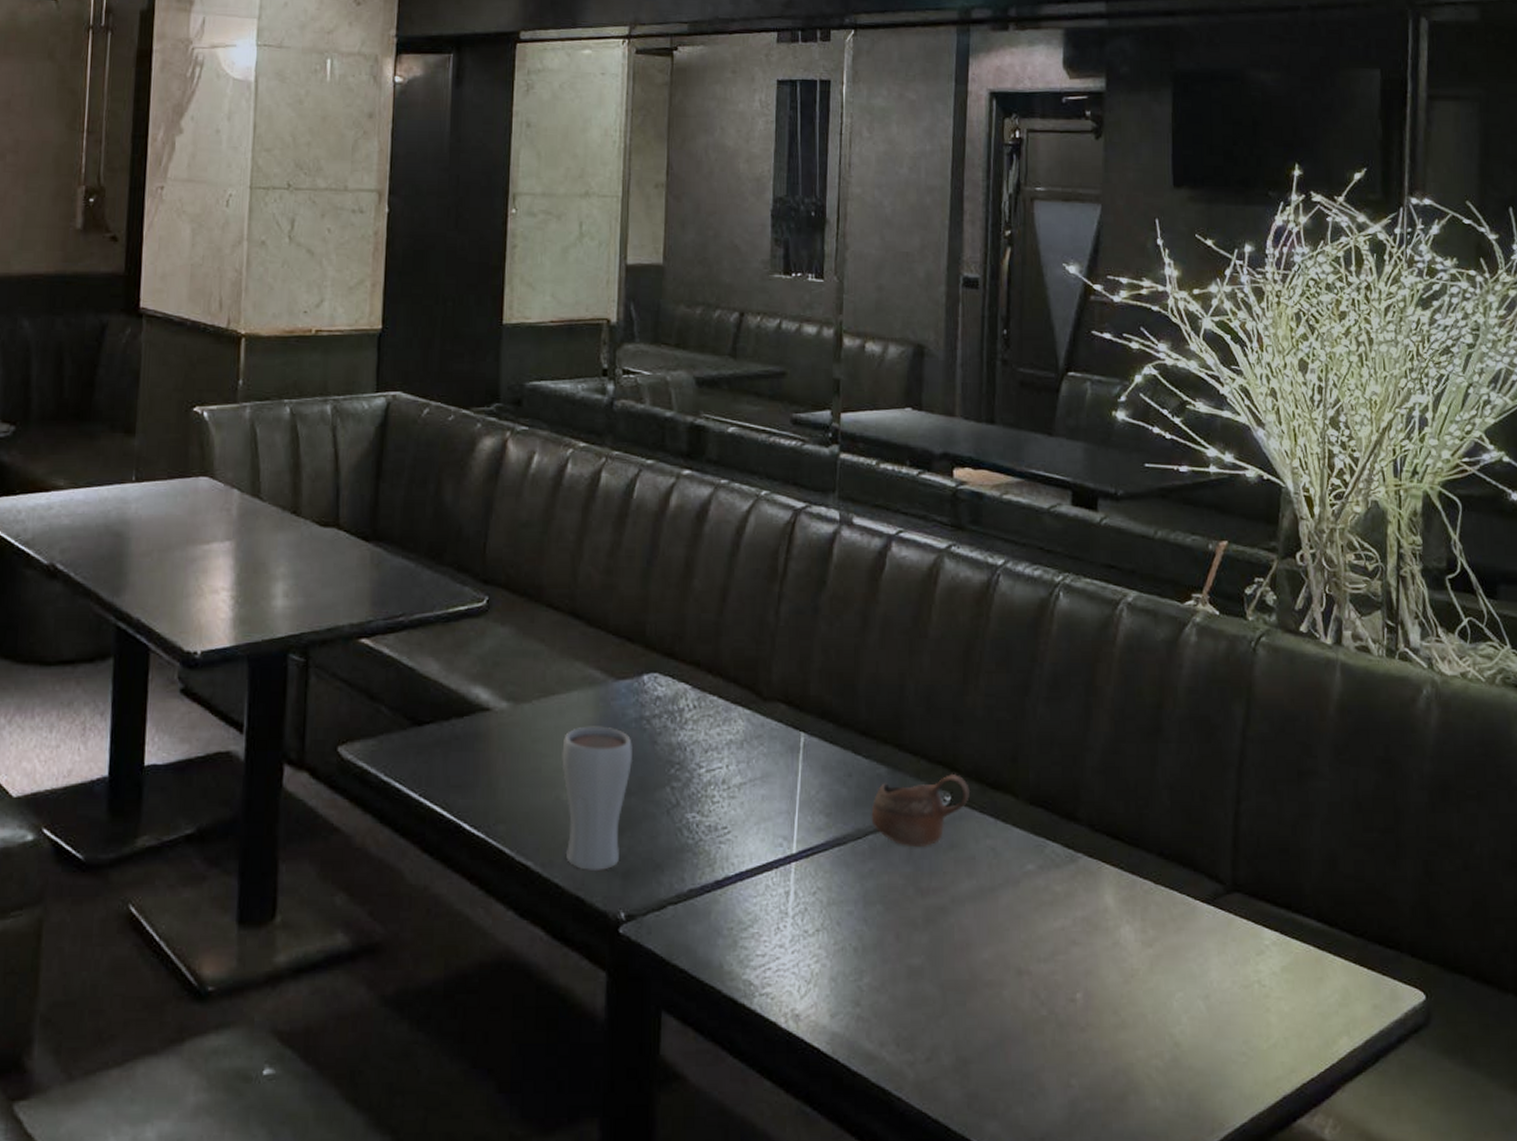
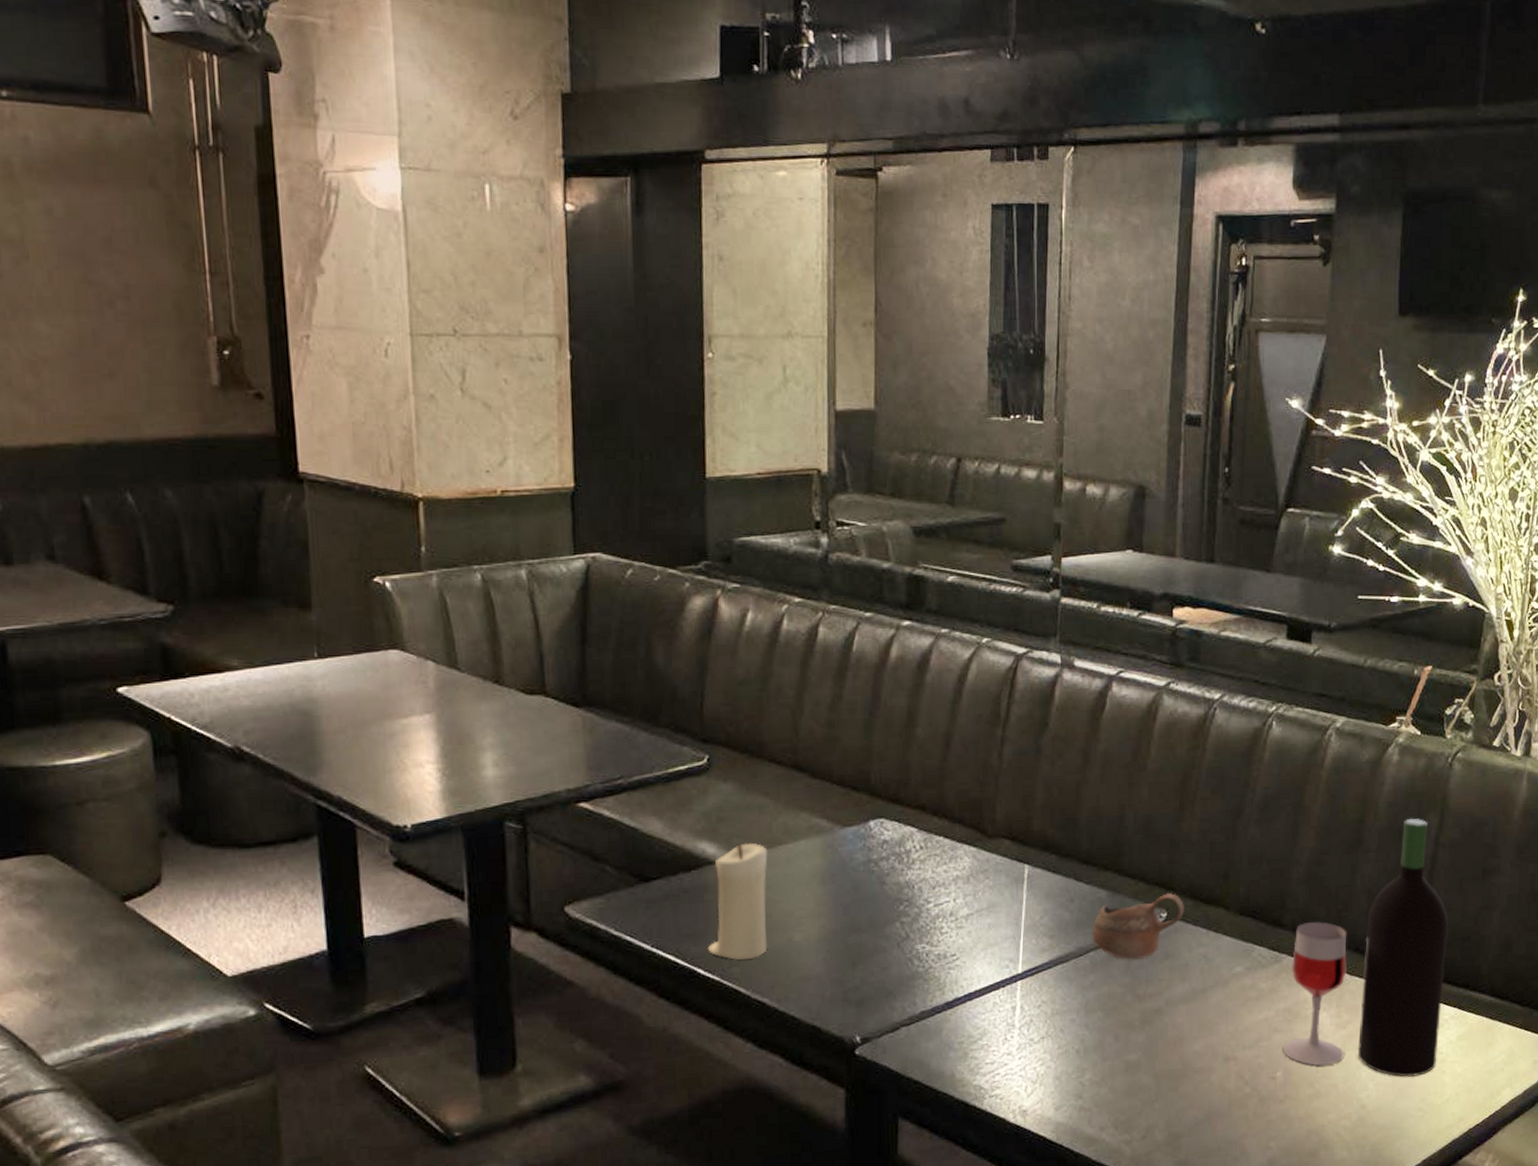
candle: none [474,690,541,816] -> present [707,842,768,960]
drinking glass: present [561,726,632,870] -> none [792,871,862,1002]
wine bottle: none [1082,706,1263,1014] -> present [1282,818,1448,1078]

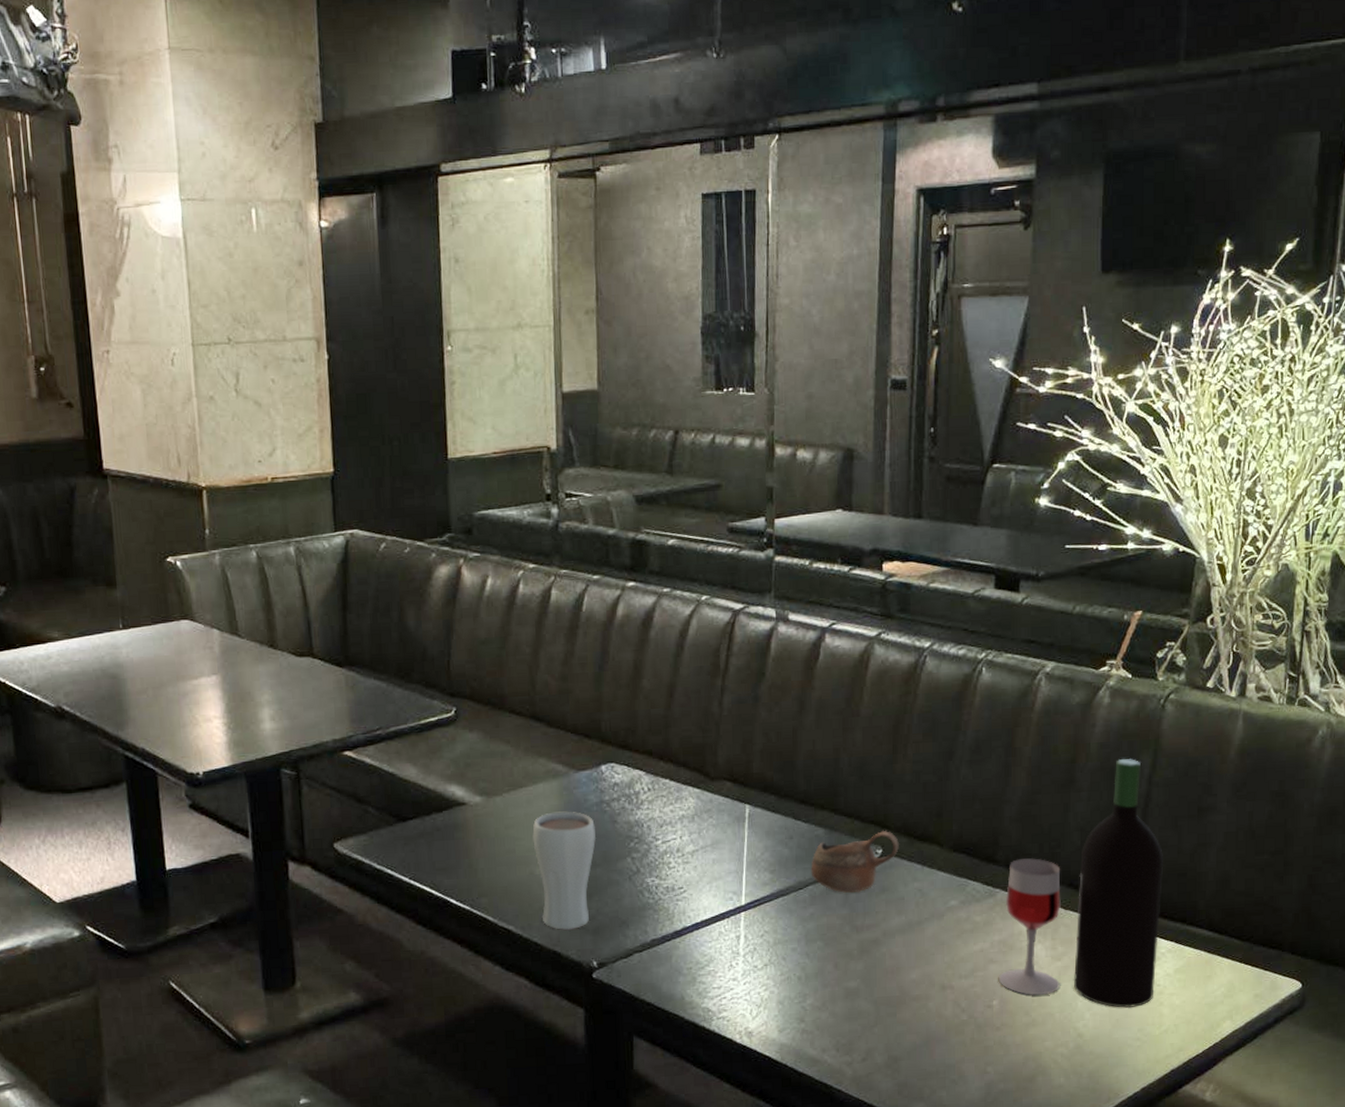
candle: present [707,842,768,960] -> none [458,786,512,891]
drinking glass: none [792,871,862,1002] -> present [532,811,596,930]

